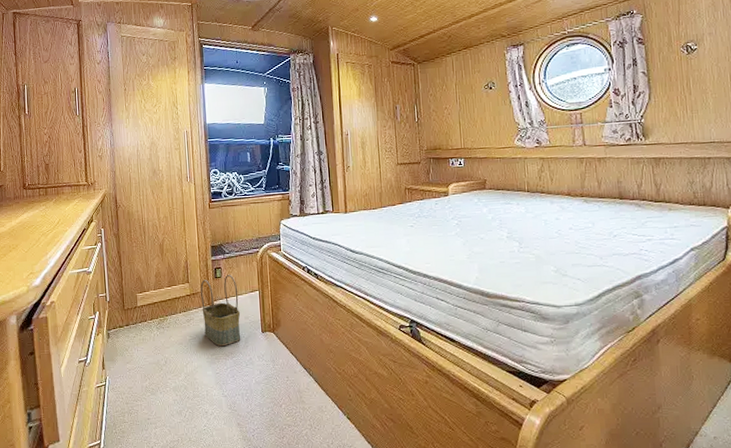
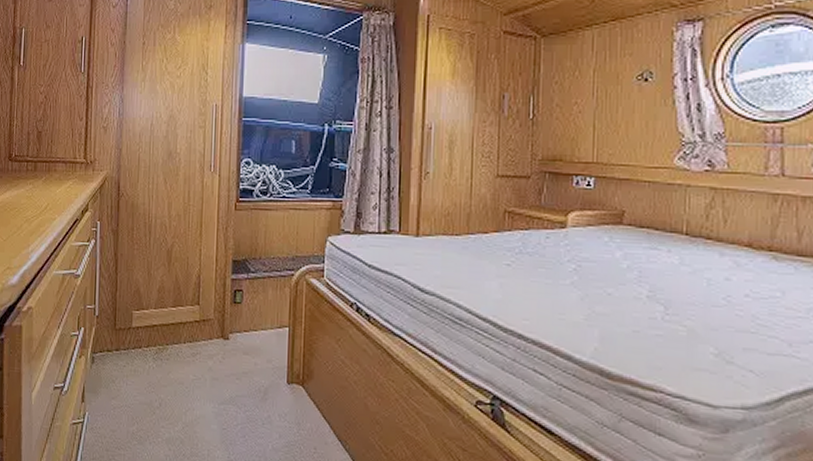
basket: present [200,274,241,347] -> none [212,300,262,395]

